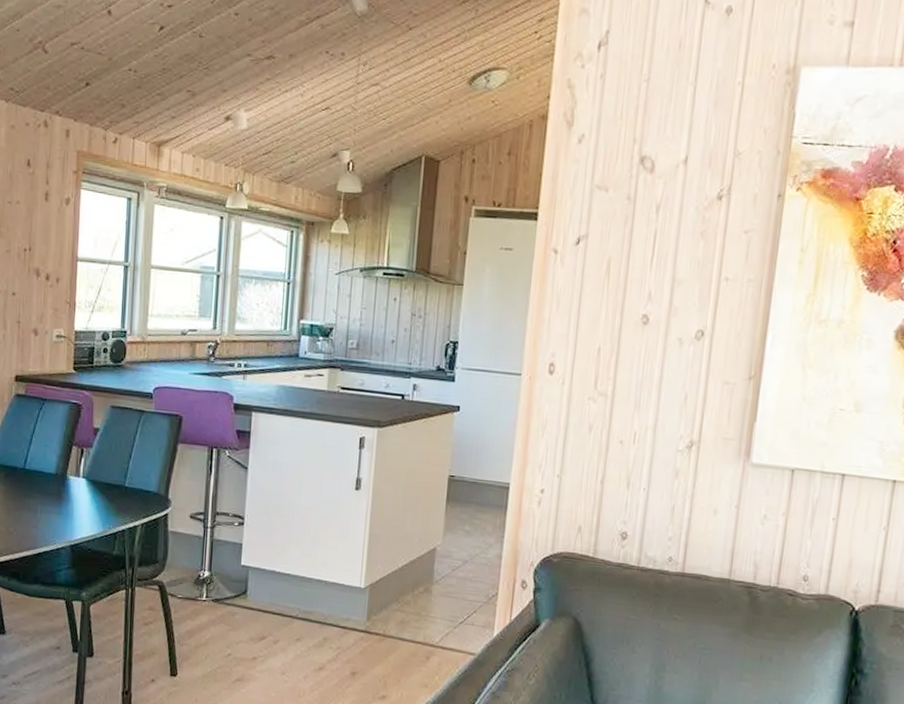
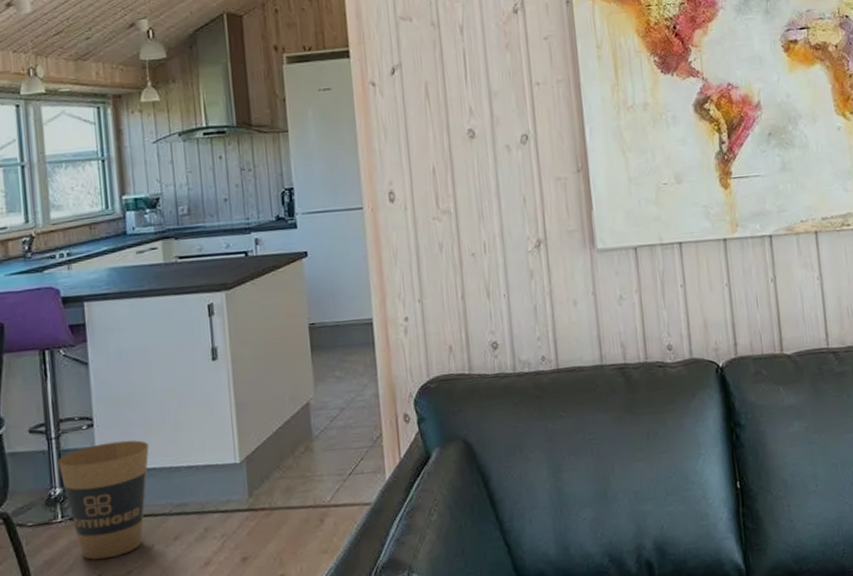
trash can: none [210,541,288,643] -> present [58,440,149,560]

